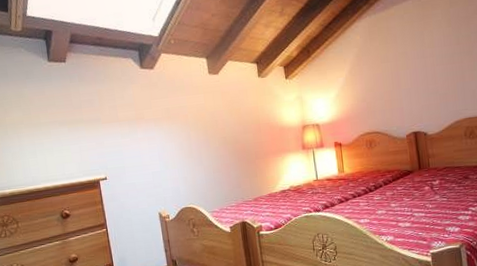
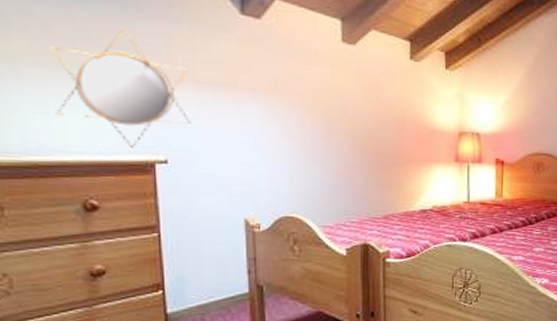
home mirror: none [33,94,118,172] -> present [49,29,191,149]

